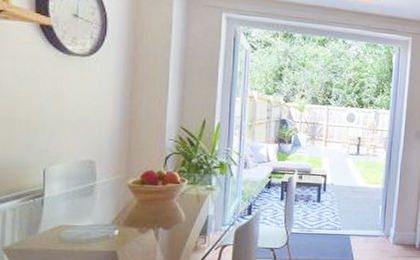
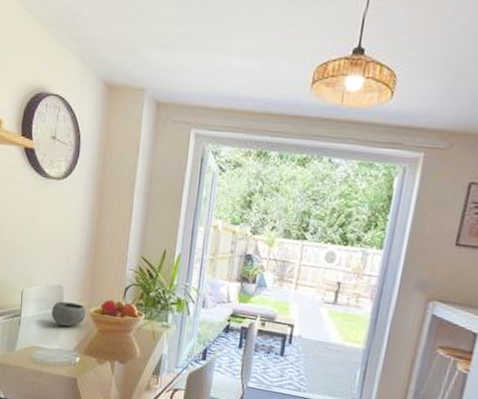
bowl: none [82,176,124,201] -> present [51,301,86,327]

